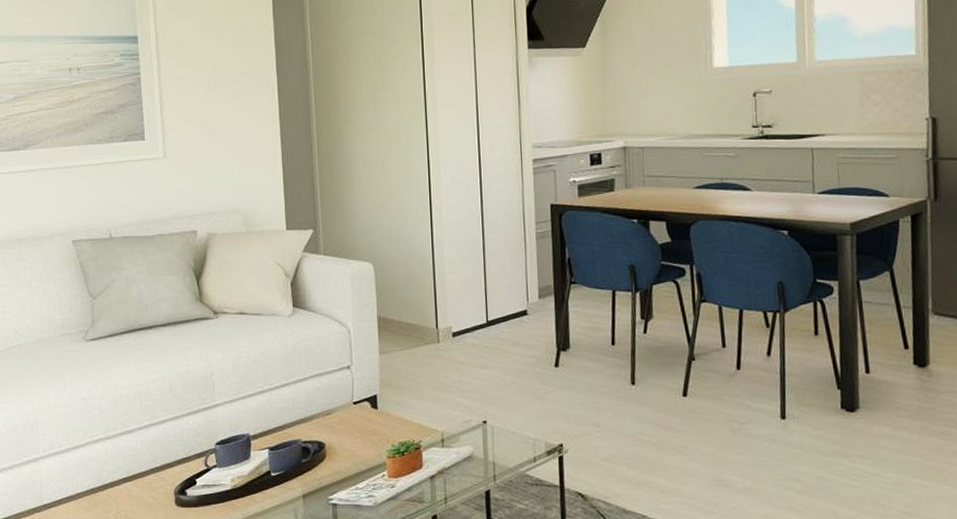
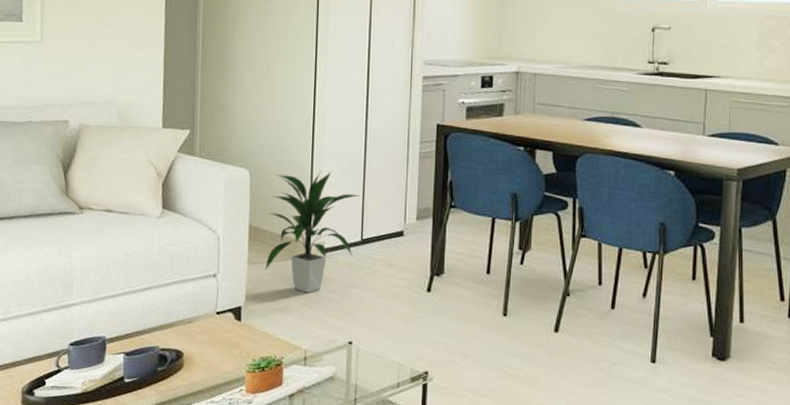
indoor plant: none [395,259,483,377] -> present [264,171,361,293]

